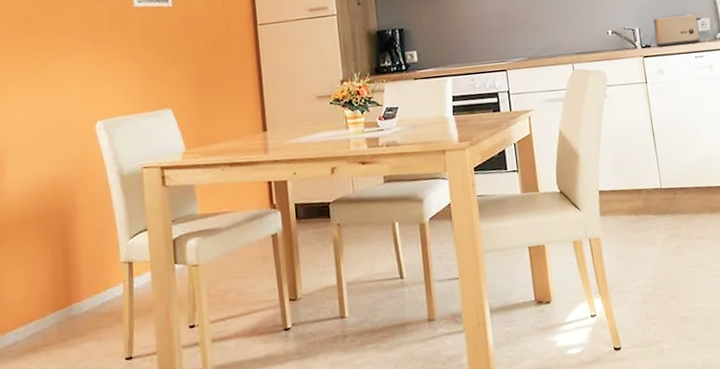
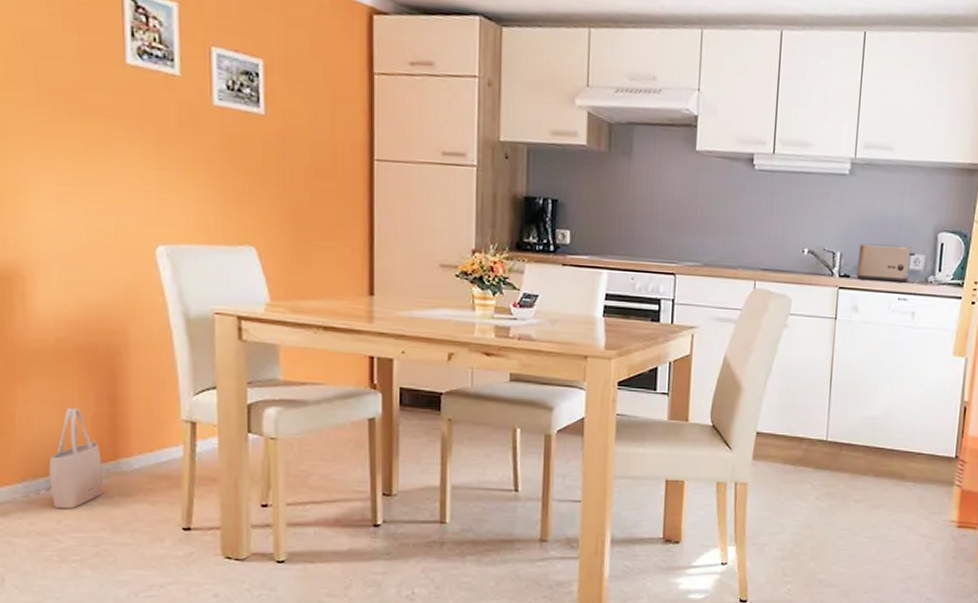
shopping bag: none [15,265,59,358] -> present [48,407,103,510]

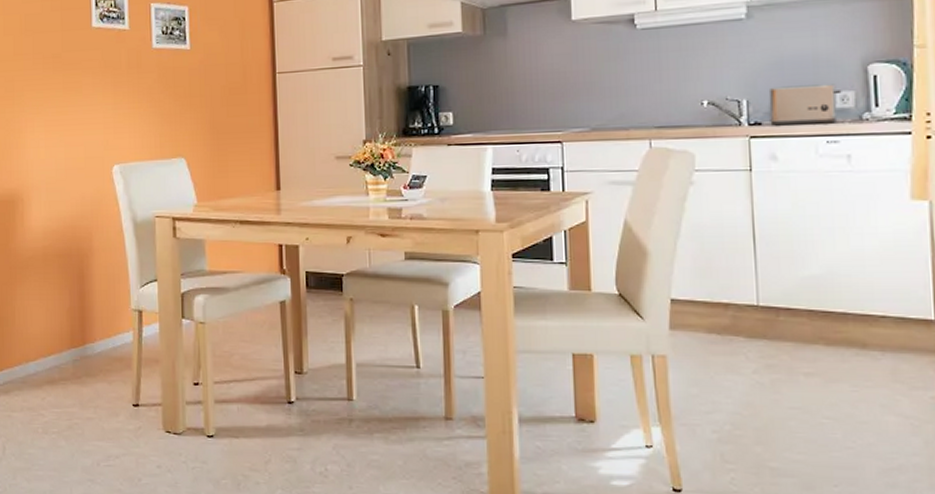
shopping bag: present [48,407,103,510] -> none [37,302,74,388]

